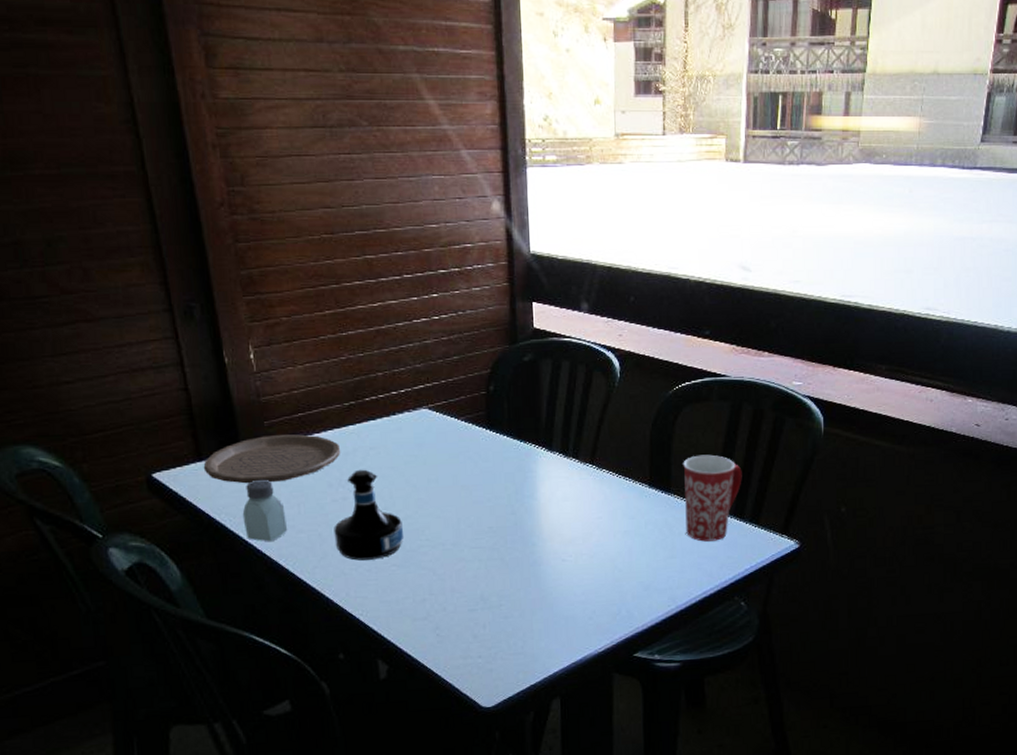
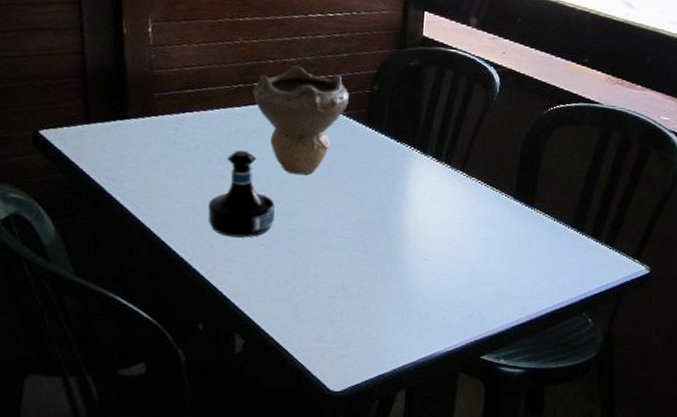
plate: present [203,434,341,484] -> none [90,107,225,153]
saltshaker: present [242,479,287,542] -> none [122,148,164,209]
decorative bowl: none [365,375,466,489] -> present [253,65,350,176]
mug: present [683,454,742,542] -> none [544,175,604,258]

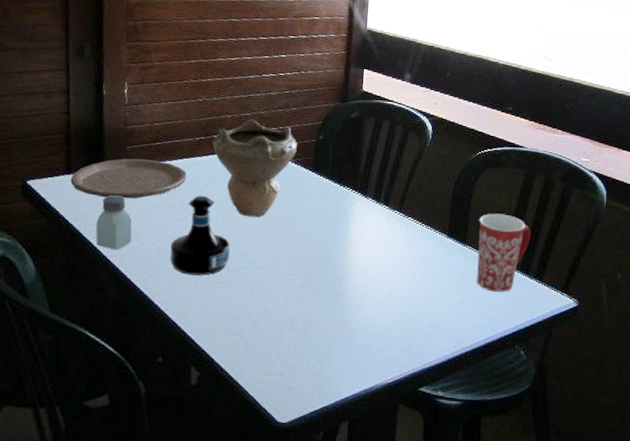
plate: none [90,107,225,153] -> present [70,158,187,199]
saltshaker: none [122,148,164,209] -> present [95,195,132,250]
mug: none [544,175,604,258] -> present [477,213,531,292]

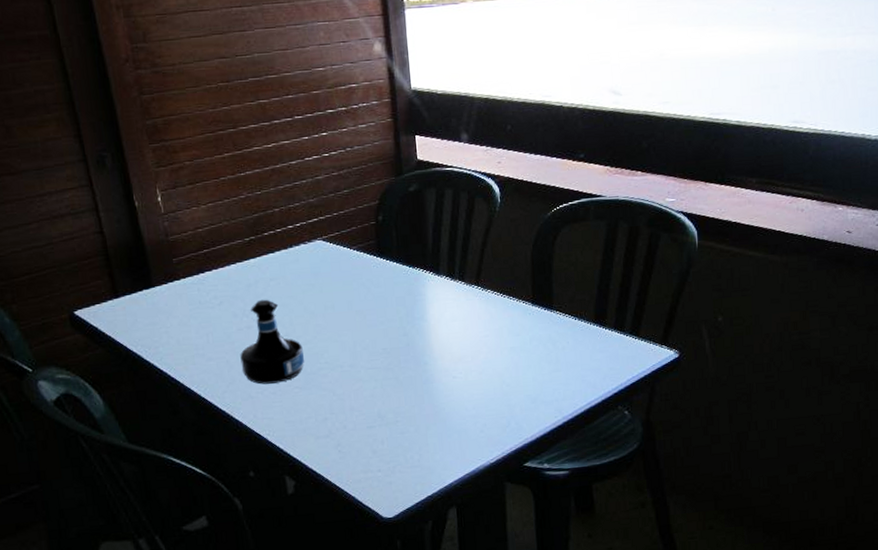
plate: present [70,158,187,199] -> none [120,269,244,317]
saltshaker: present [95,195,132,250] -> none [156,312,198,370]
decorative bowl: present [213,119,298,218] -> none [264,209,357,315]
mug: present [477,213,531,292] -> none [563,271,621,355]

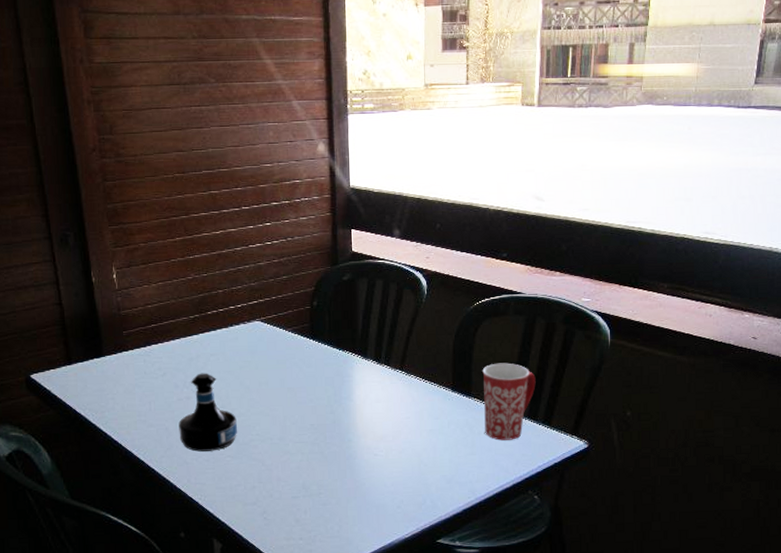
mug: none [563,271,621,355] -> present [482,363,536,441]

